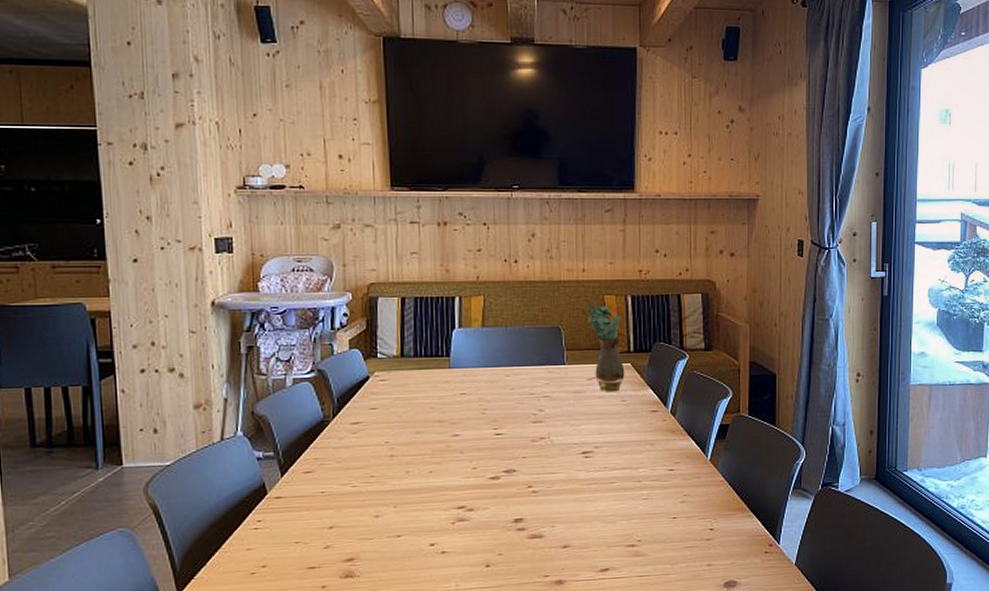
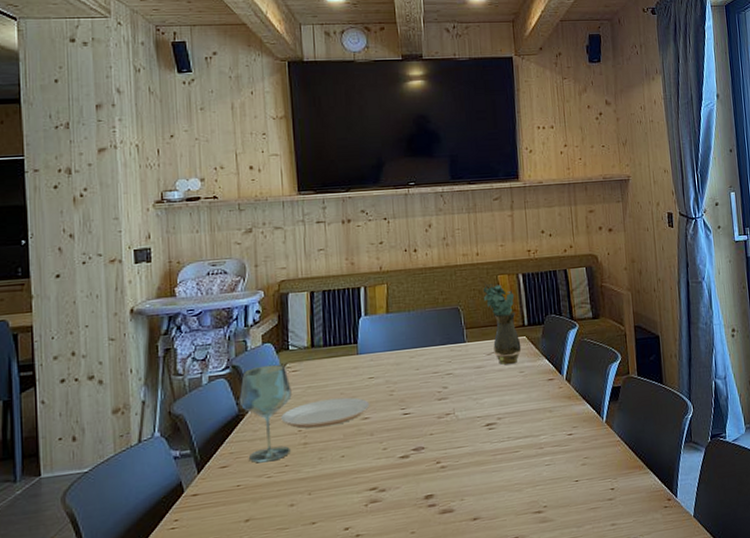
wine glass: none [324,371,379,472] -> present [239,364,292,463]
plate: none [367,412,461,441] -> present [281,397,370,429]

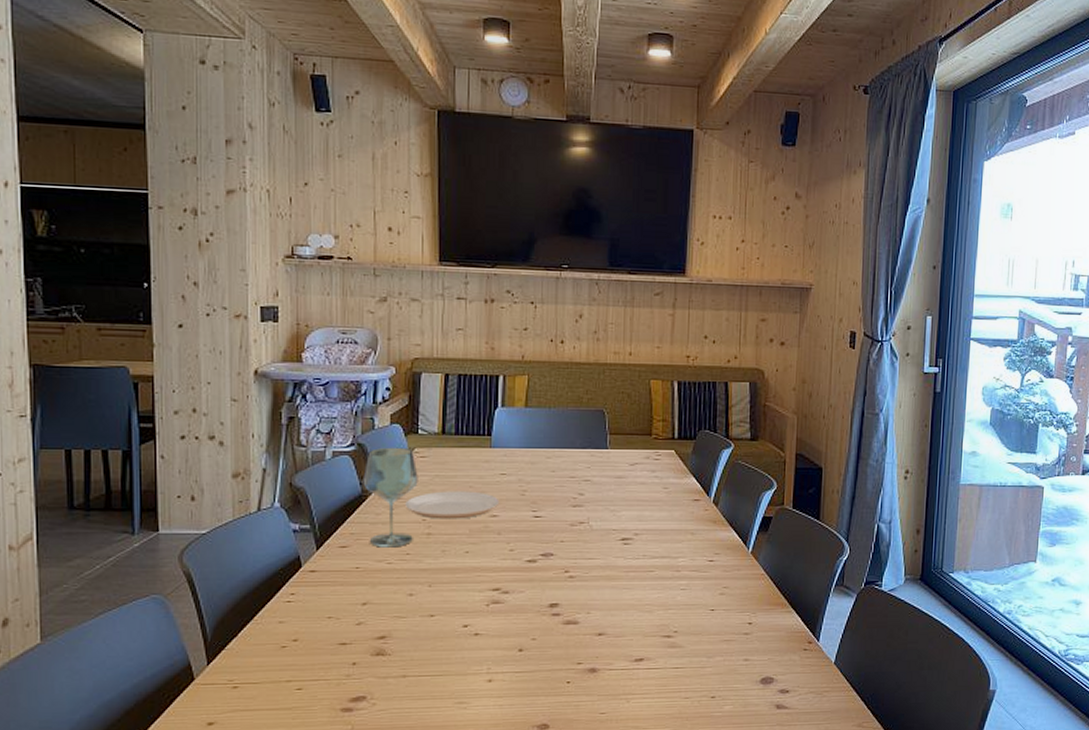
vase: present [483,282,522,365] -> none [632,385,668,478]

